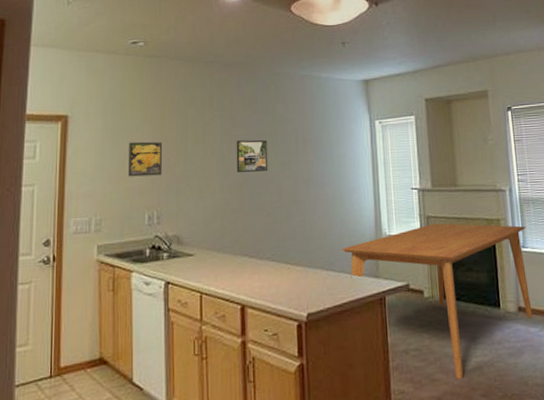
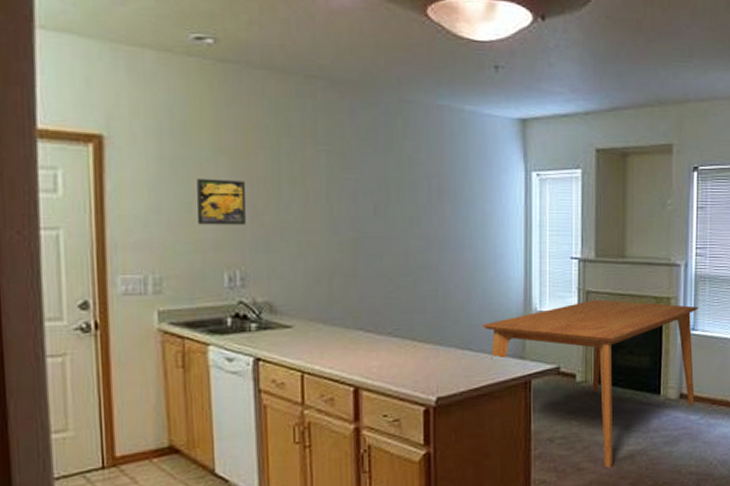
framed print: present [236,139,269,172] -> none [348,186,392,227]

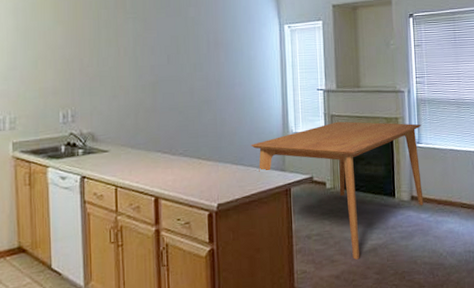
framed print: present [196,178,246,225] -> none [41,42,76,77]

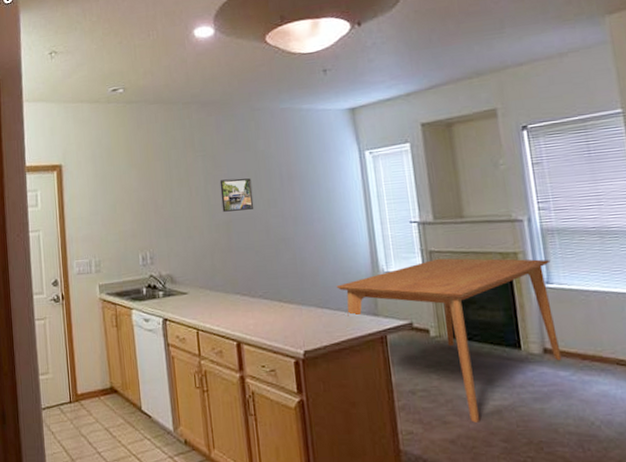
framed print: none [149,42,181,73] -> present [219,178,254,212]

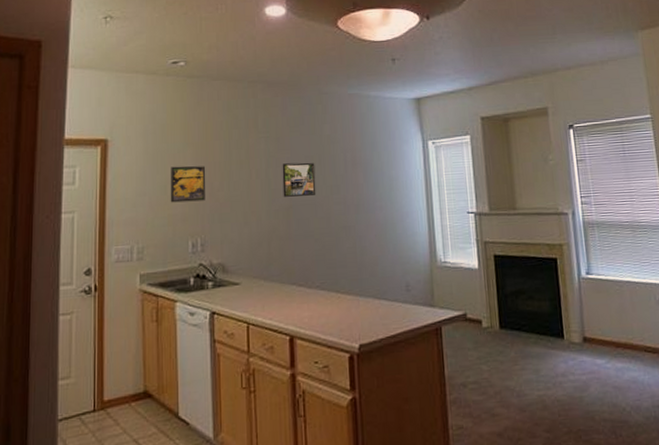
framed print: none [118,185,151,220] -> present [170,166,206,203]
dining table: present [336,258,562,423] -> none [395,248,599,414]

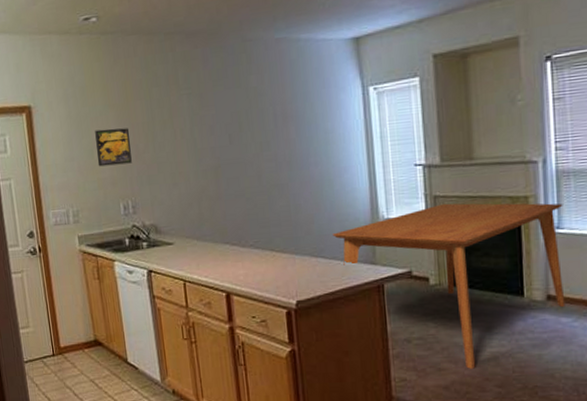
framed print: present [282,162,316,197] -> none [207,119,245,156]
dining table: none [395,248,599,414] -> present [332,203,566,369]

